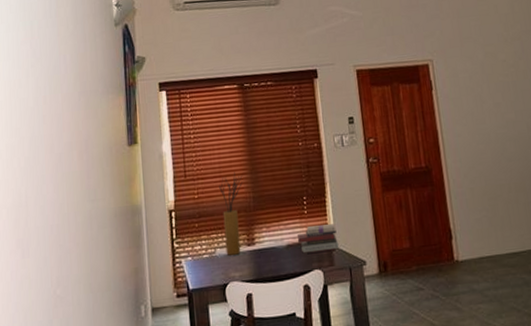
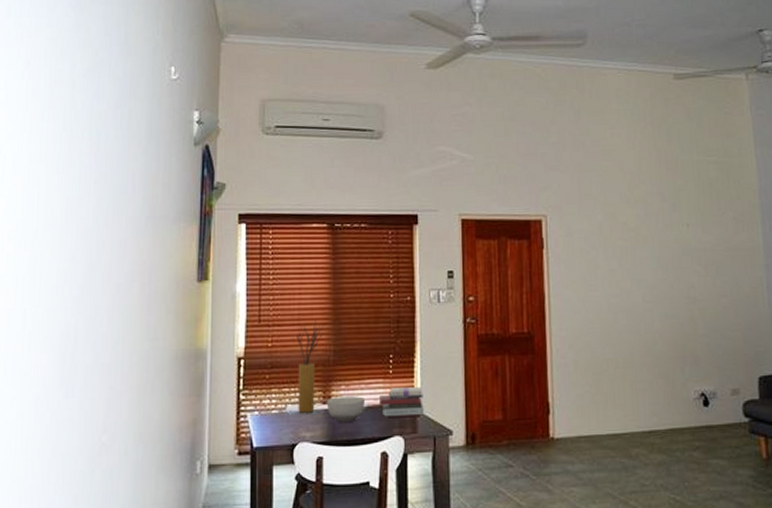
bowl: none [250,236,286,262] -> present [326,396,366,423]

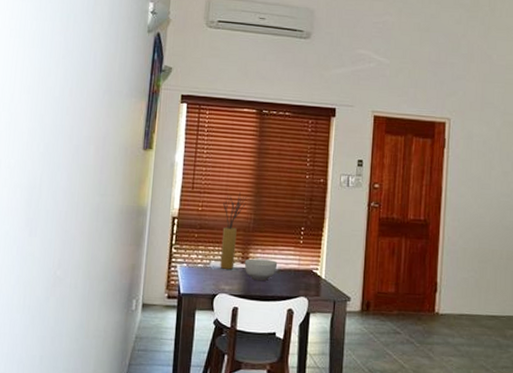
books: present [378,387,425,418] -> none [289,256,328,283]

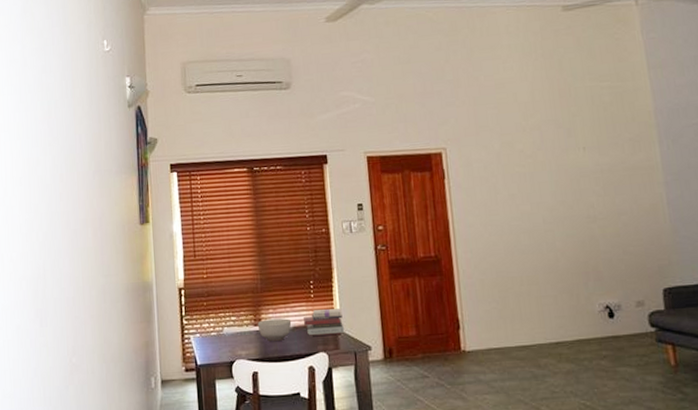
vase: present [220,192,248,269] -> none [227,254,251,334]
books: none [289,256,328,283] -> present [303,308,345,336]

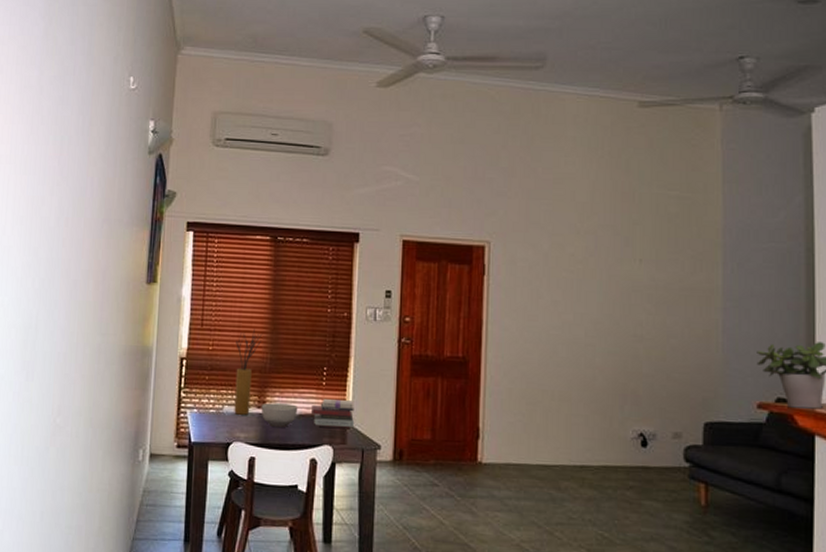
vase: none [227,254,251,334] -> present [234,329,263,415]

